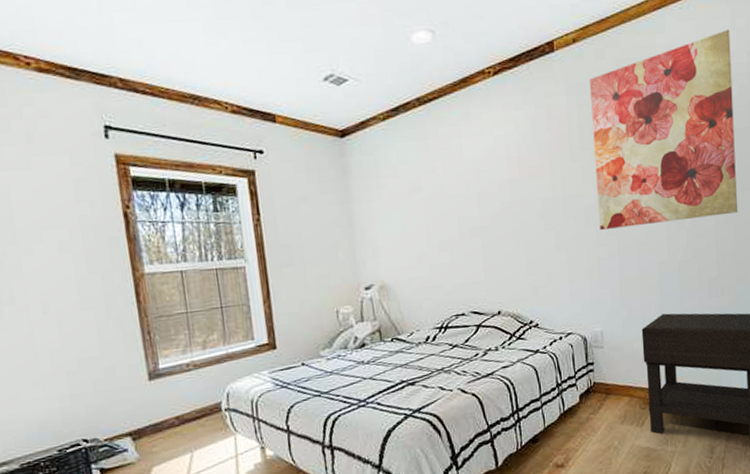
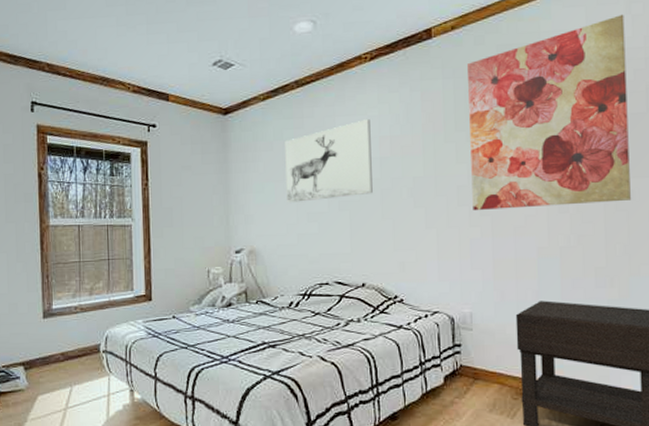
wall art: none [410,139,504,232] -> present [285,119,373,203]

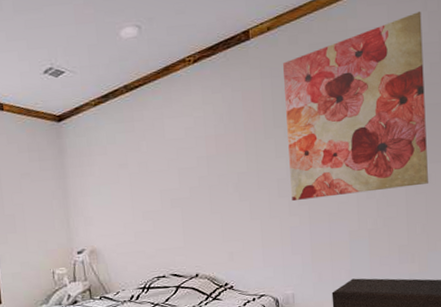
wall art: present [285,119,373,203] -> none [117,120,202,203]

